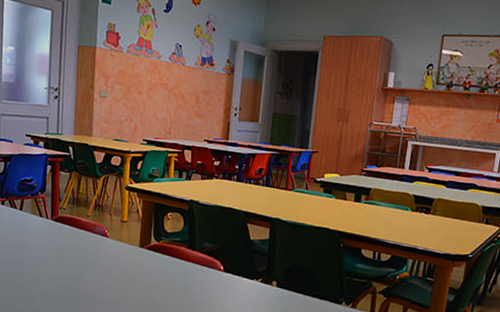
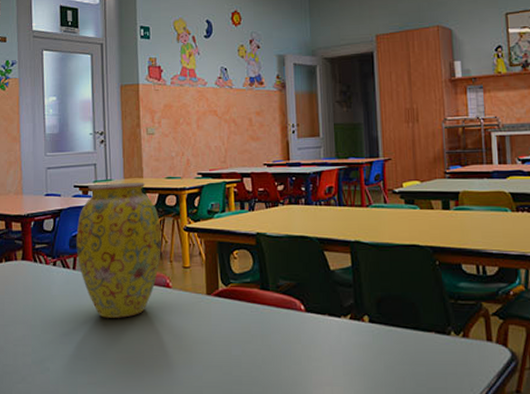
vase: none [24,136,105,258] -> present [76,183,161,318]

